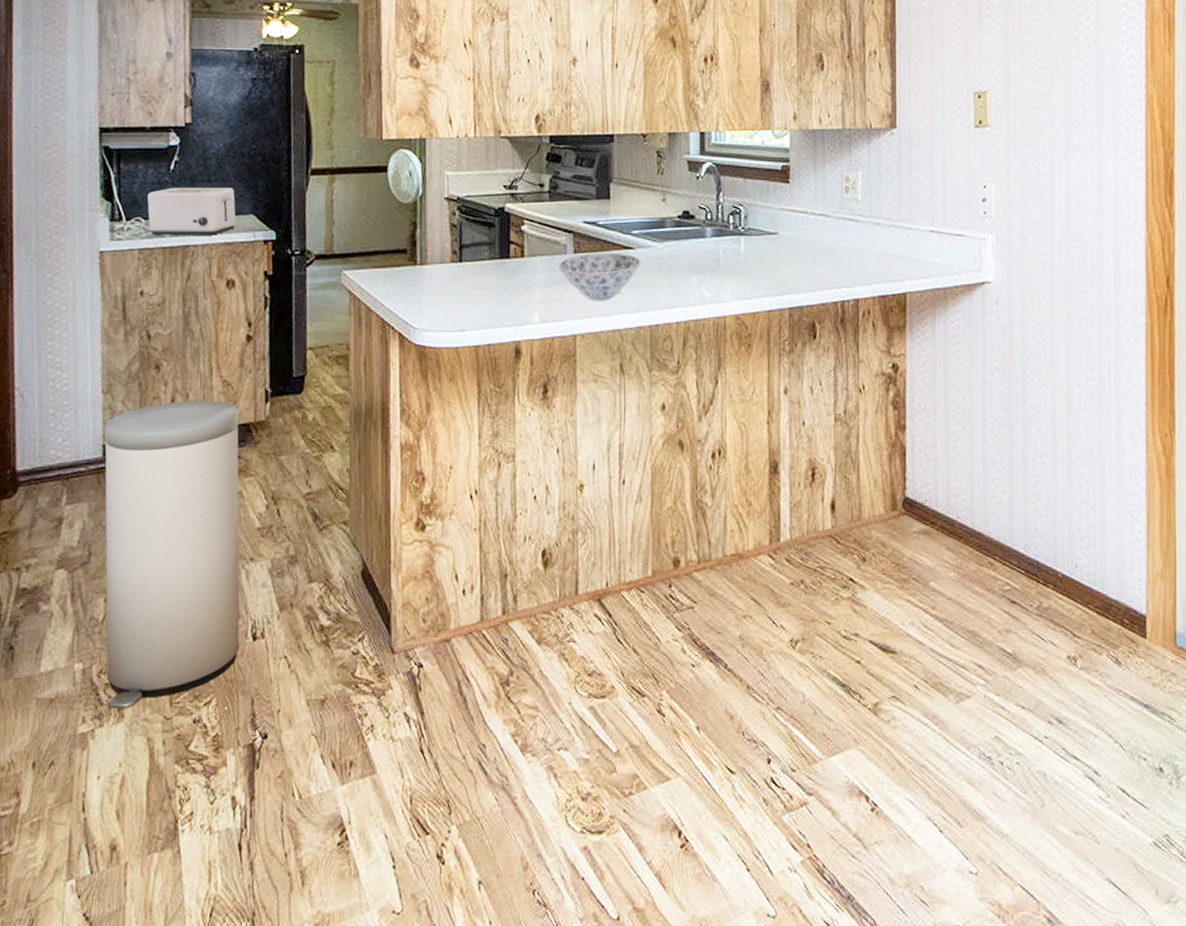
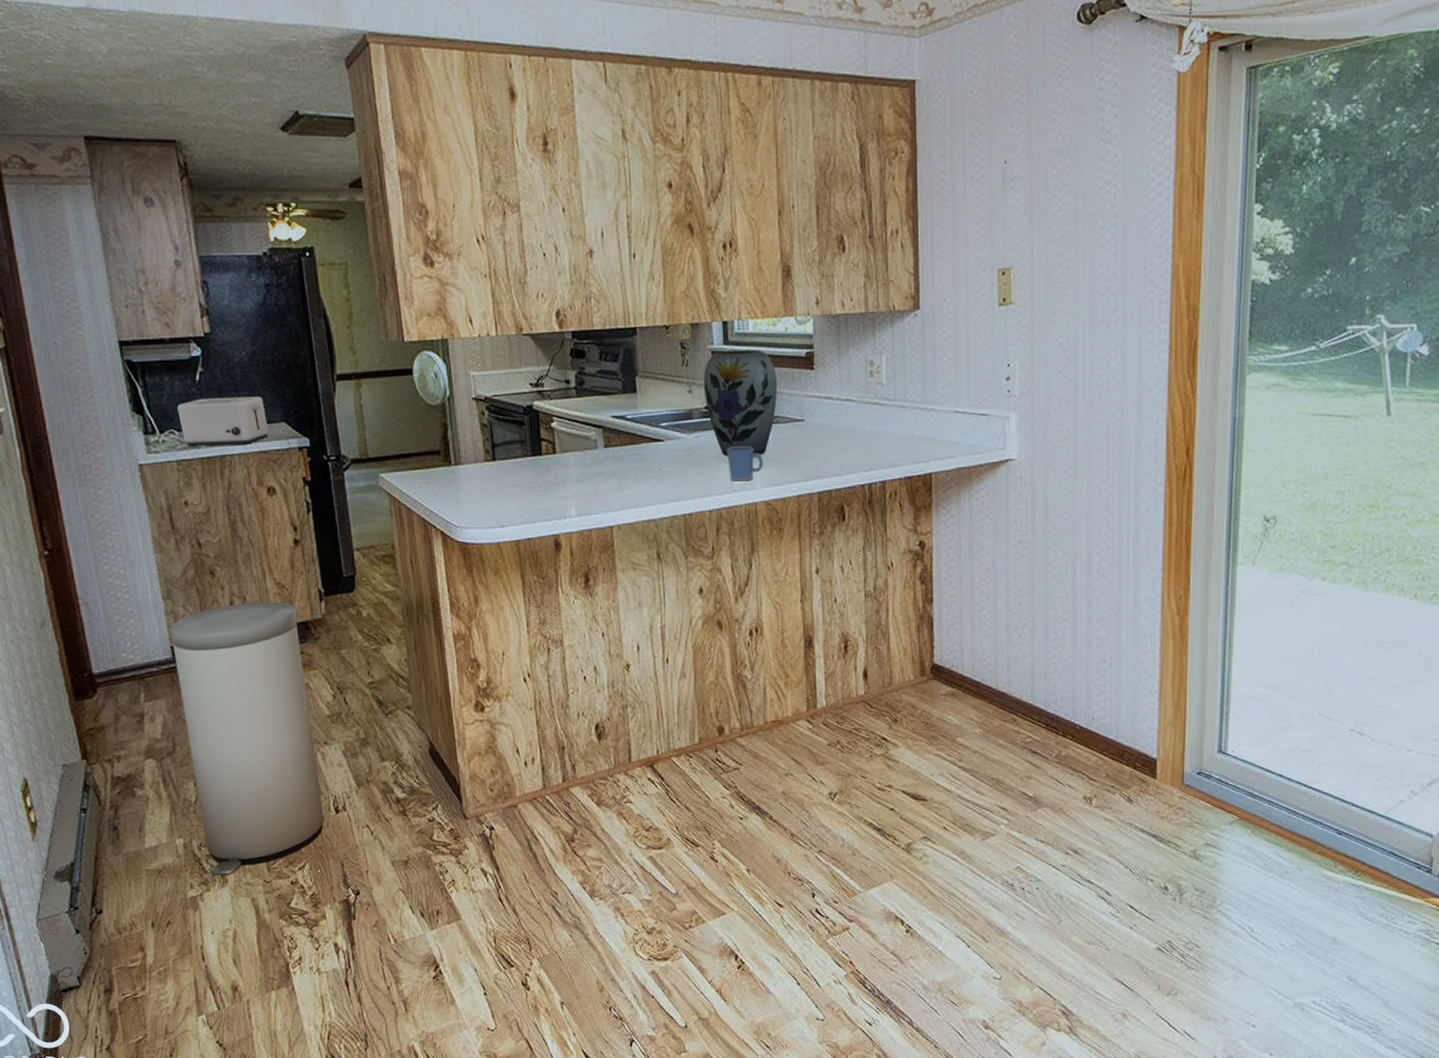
bowl: present [557,252,641,302] -> none [589,445,671,494]
vase: none [677,161,753,267] -> present [703,350,778,456]
mug: none [698,256,734,293] -> present [727,445,763,481]

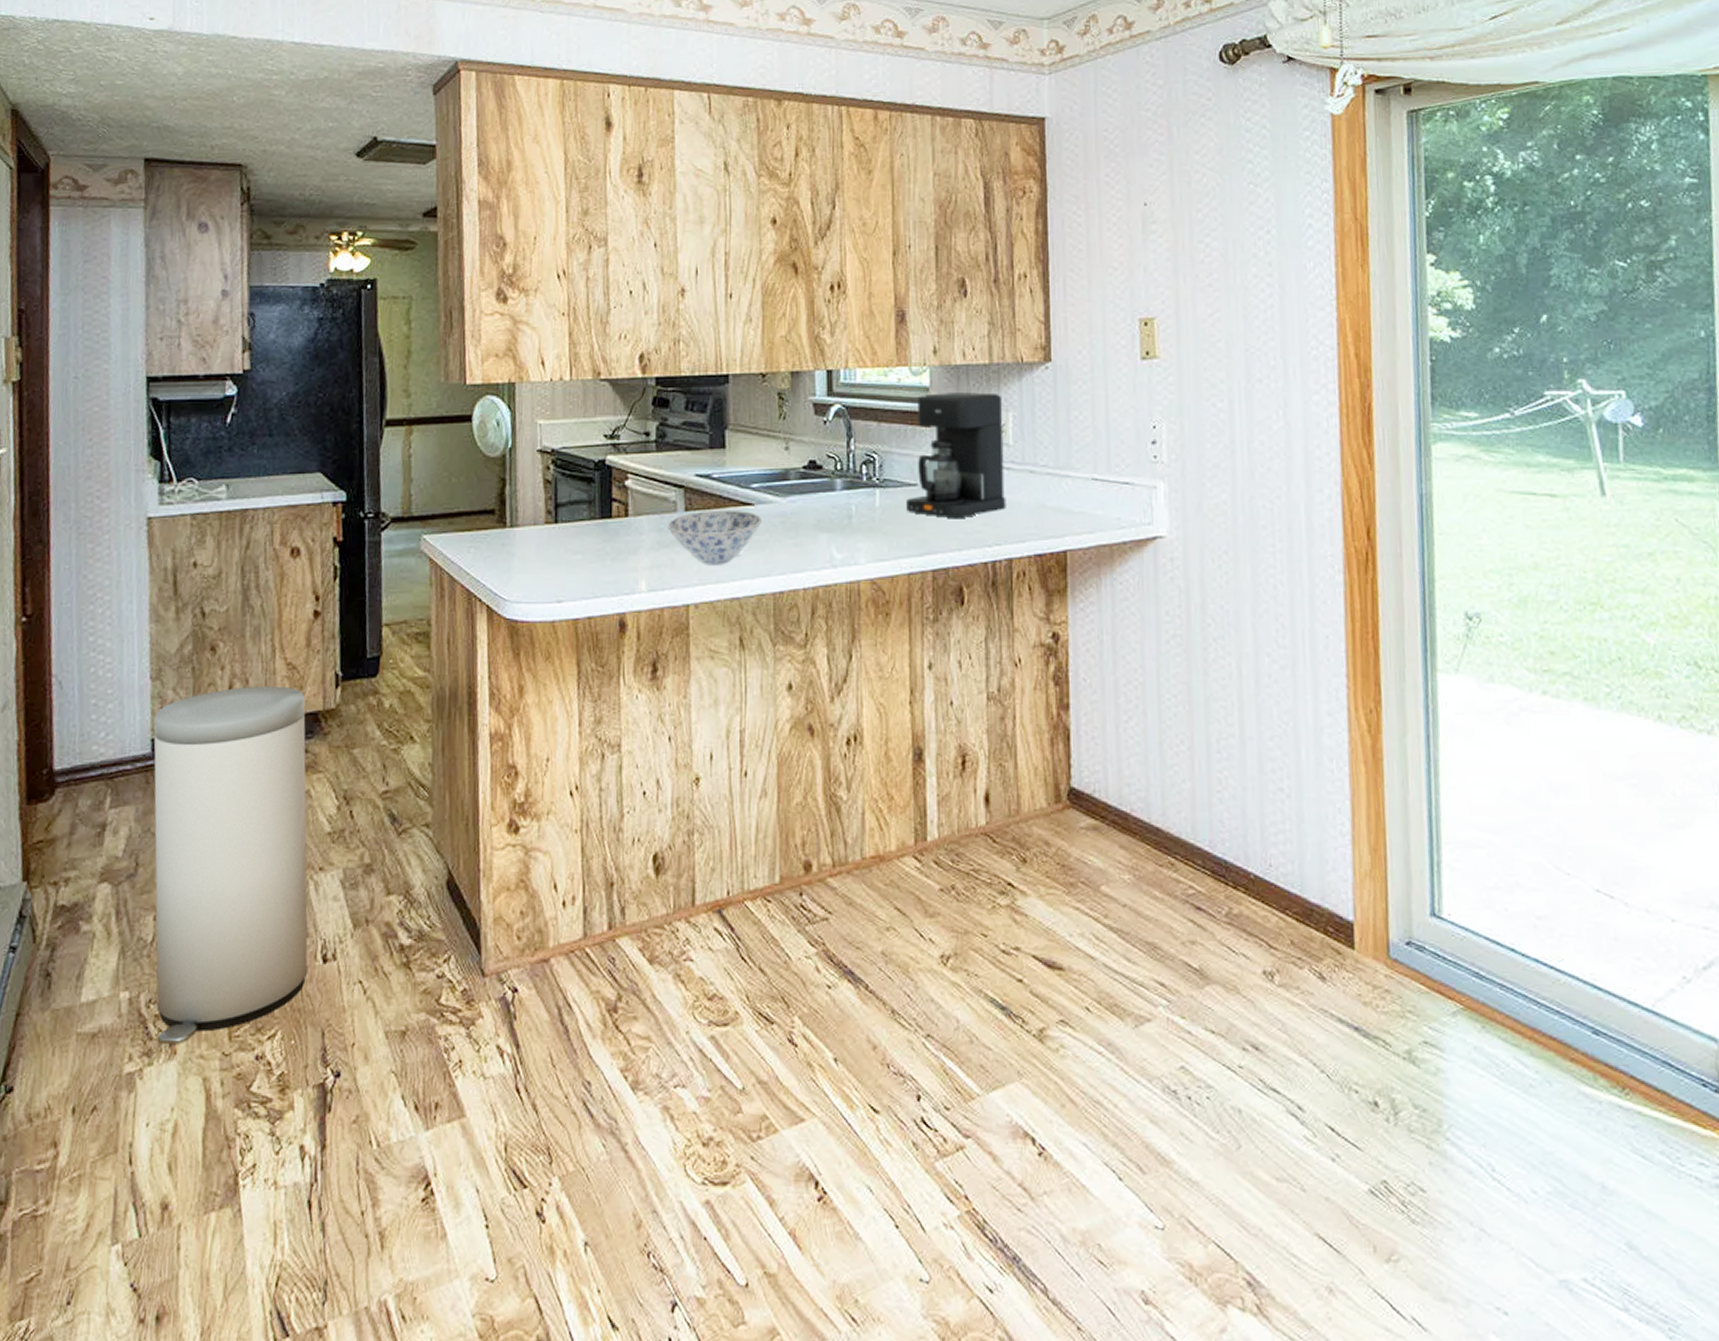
toaster: present [177,396,269,447] -> none [201,442,302,499]
bowl: none [589,445,671,494] -> present [666,509,762,567]
vase: present [703,350,778,456] -> none [802,403,888,524]
mug: present [727,445,763,481] -> none [827,512,869,555]
coffee maker: none [795,338,881,449] -> present [906,392,1006,519]

